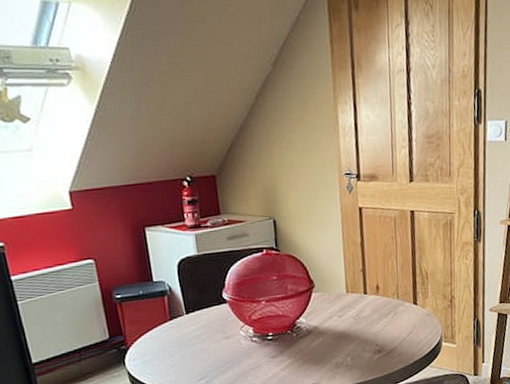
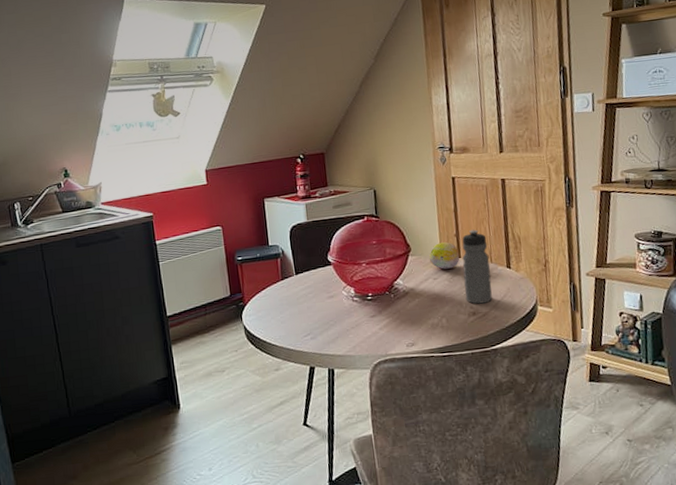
fruit: none [333,277,366,307] -> present [429,242,460,270]
water bottle: none [368,264,398,342] -> present [462,229,492,304]

